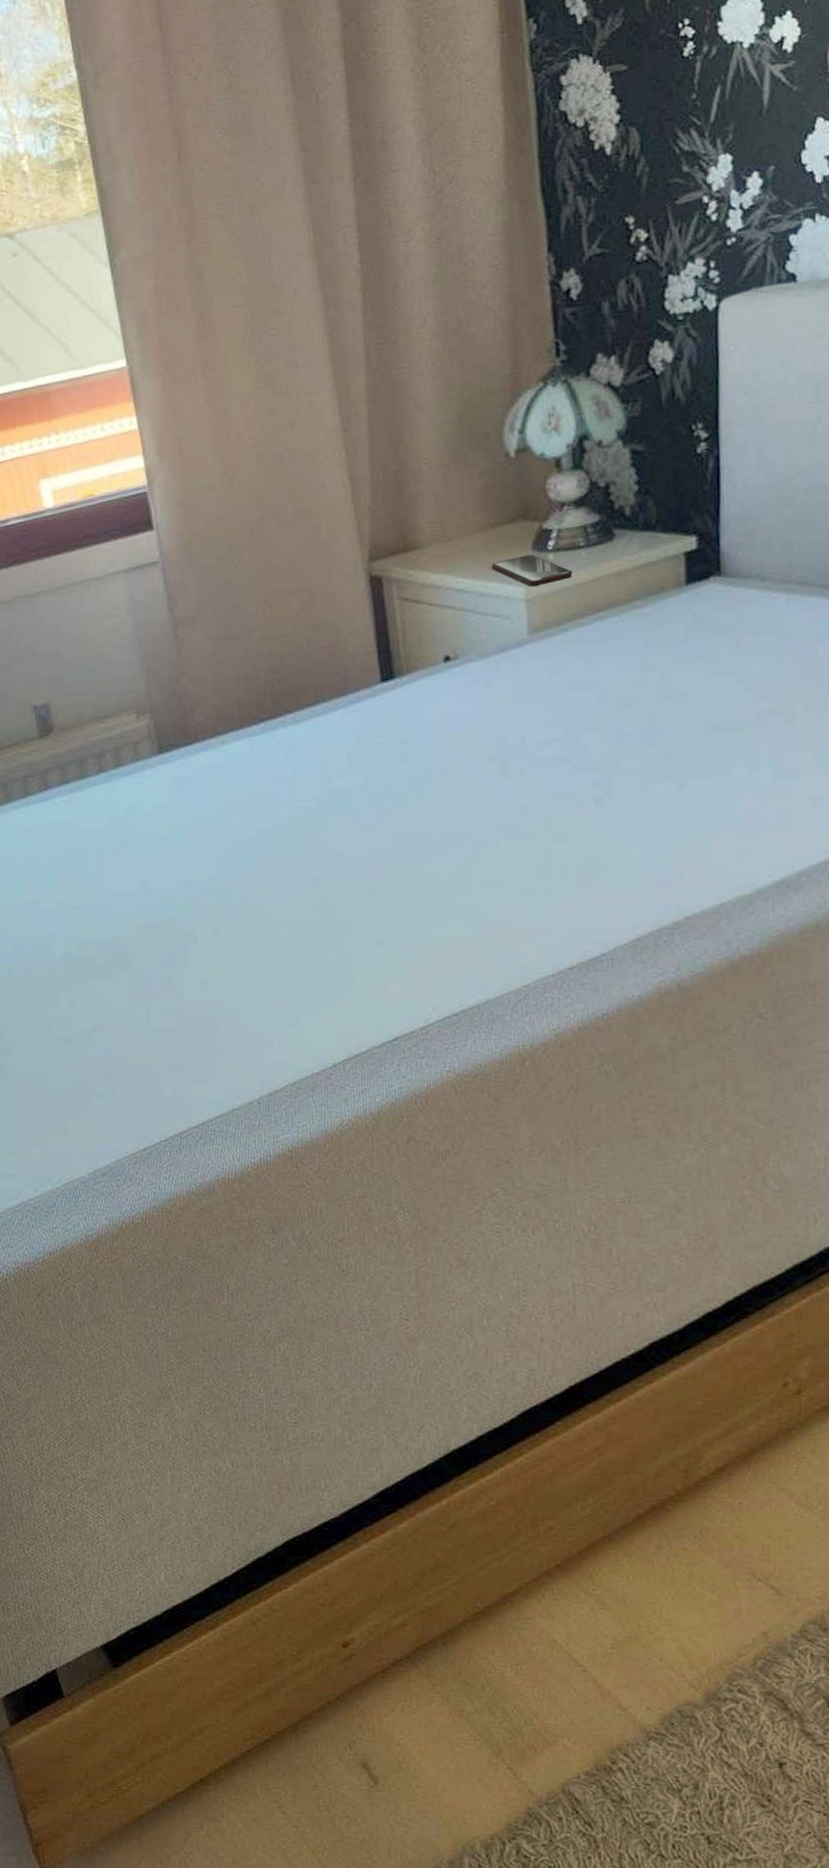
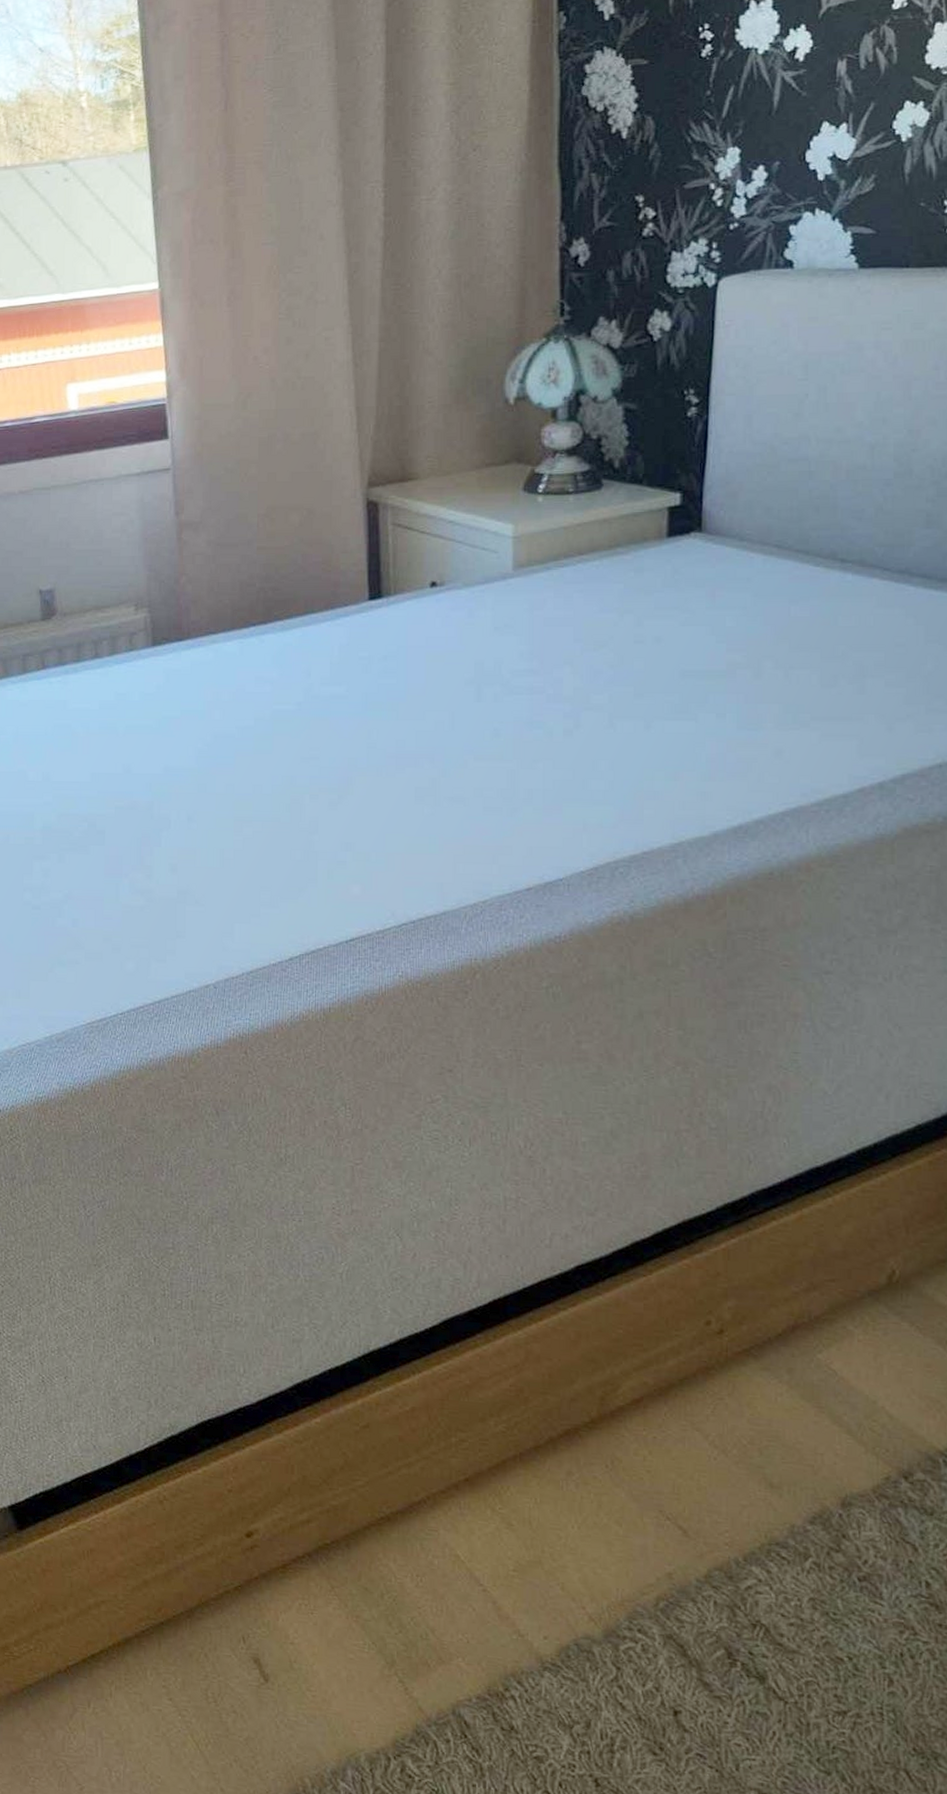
smartphone: present [491,554,572,588] -> none [483,495,559,526]

